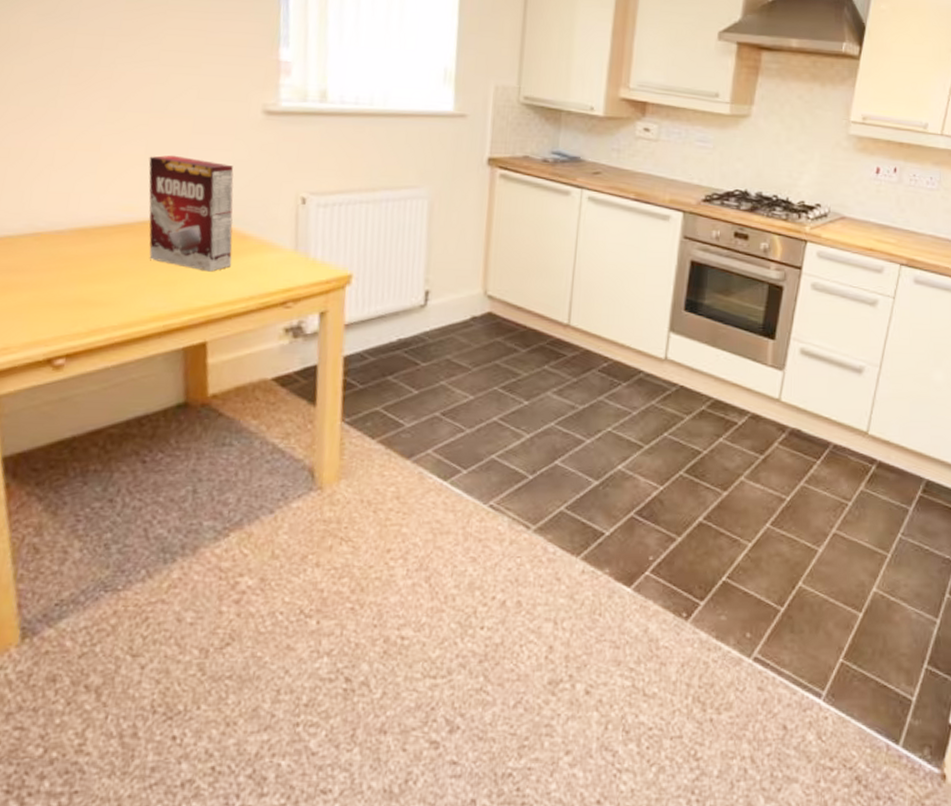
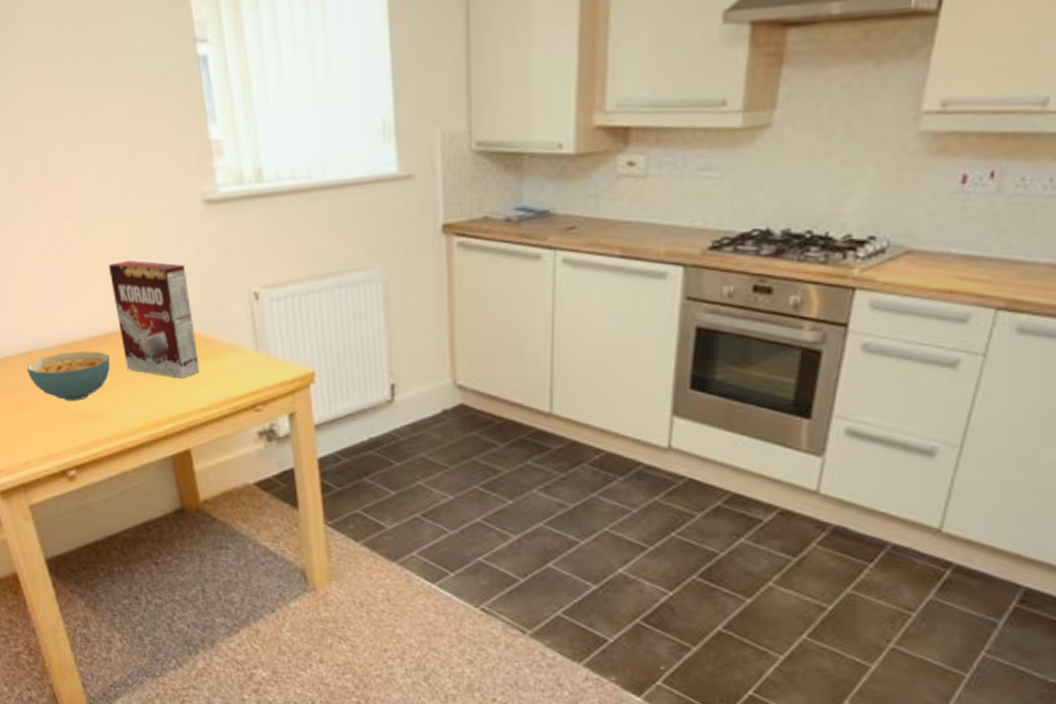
cereal bowl: none [28,236,132,287] -> present [26,351,110,401]

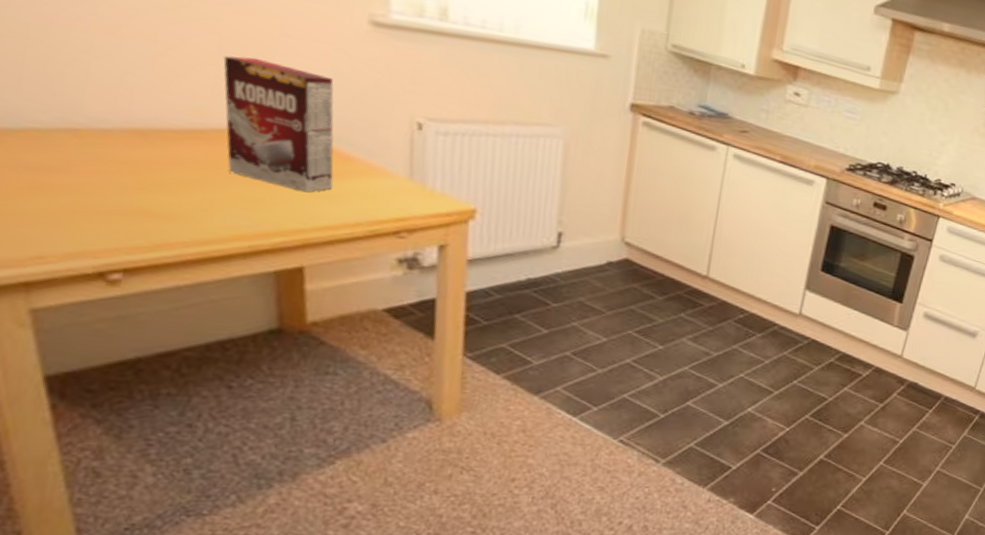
cereal bowl: present [26,351,110,401] -> none [63,137,204,196]

